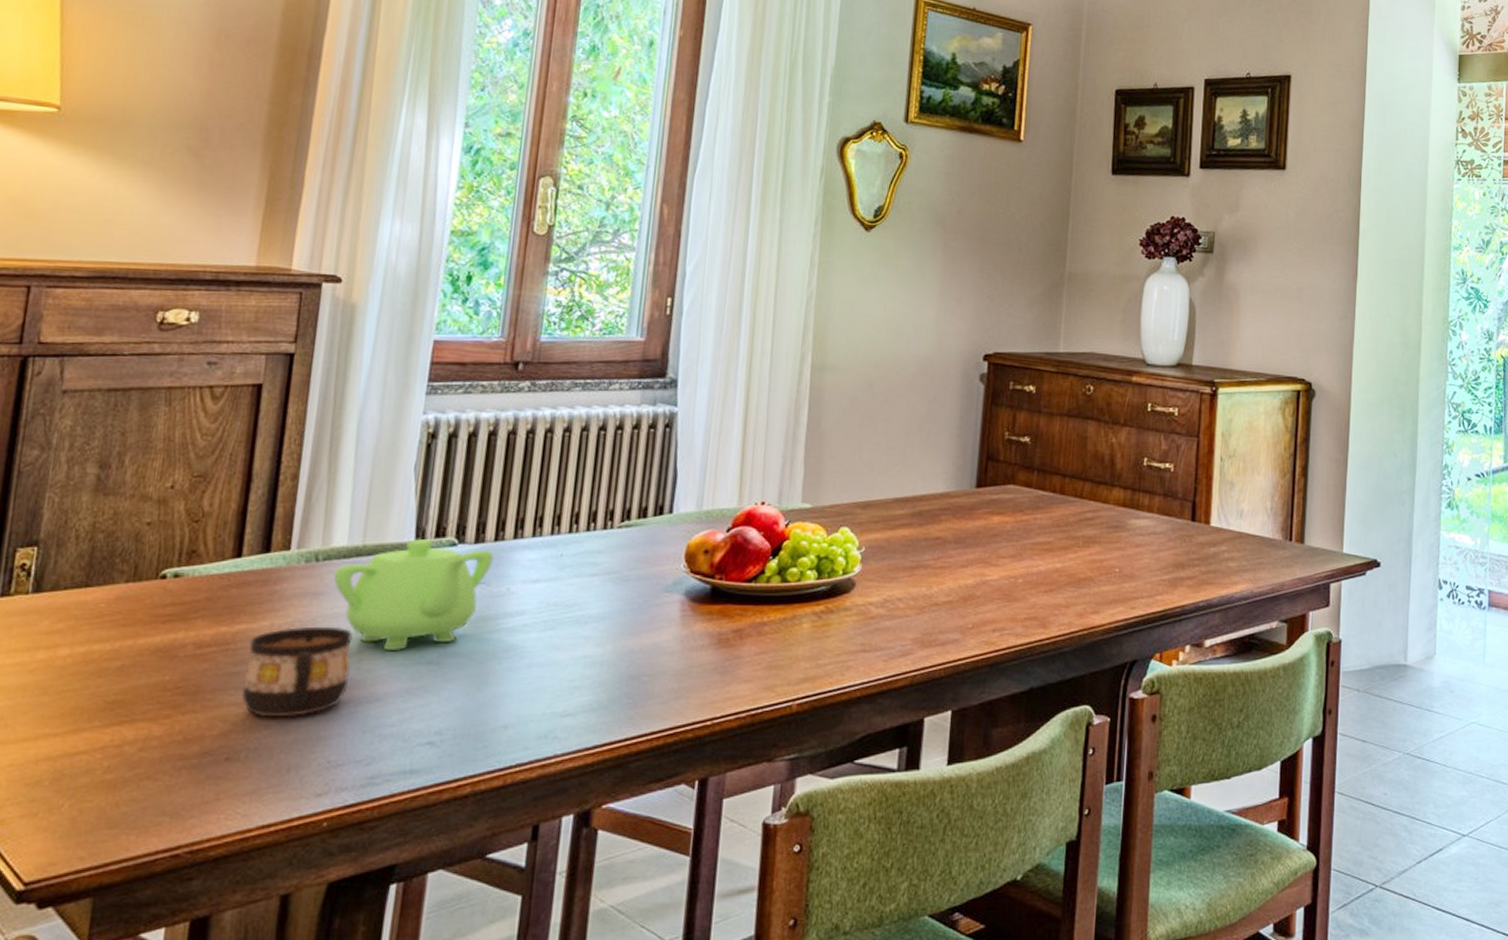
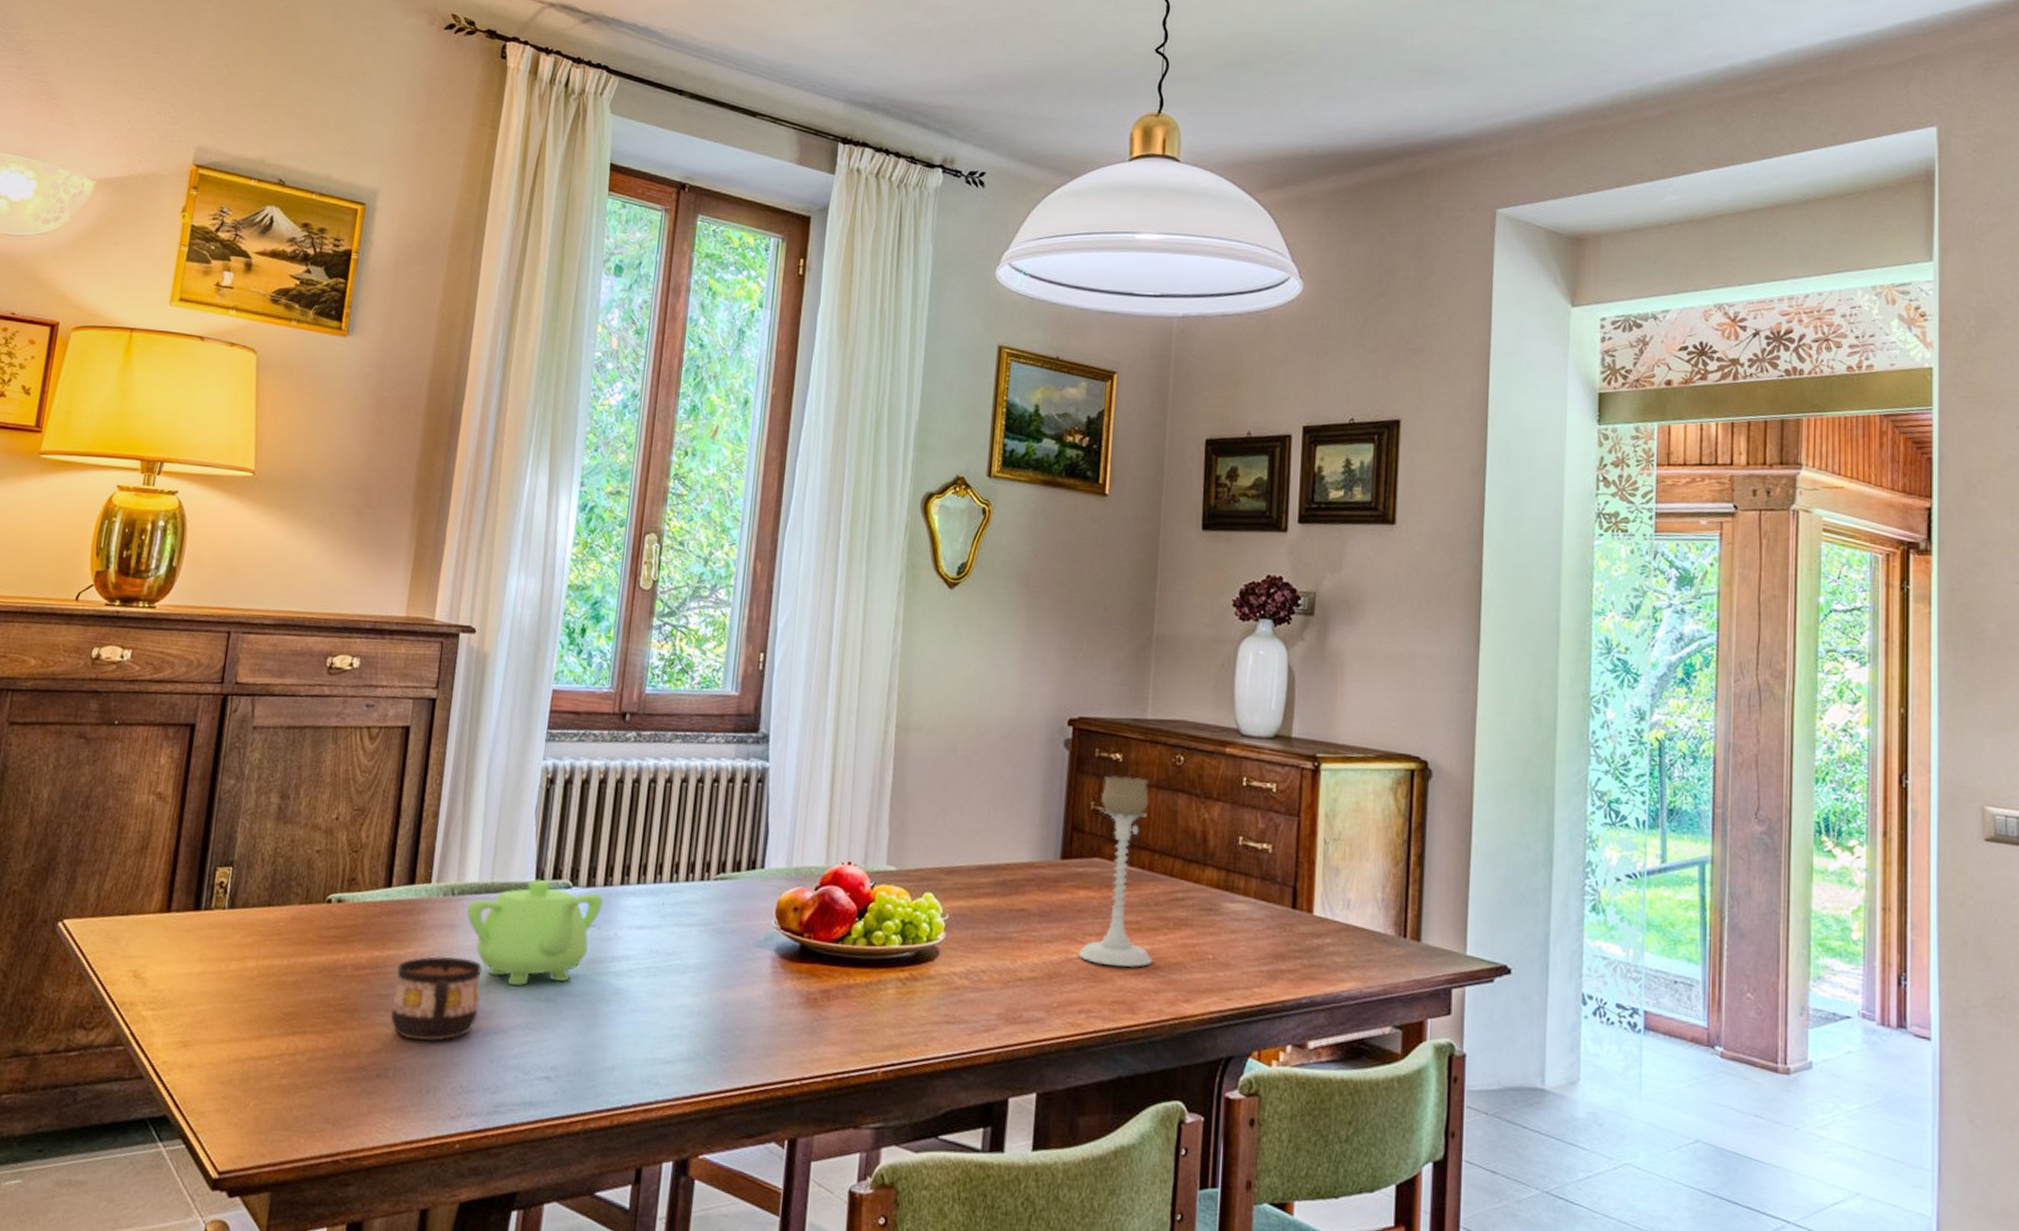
candle holder: none [993,406,1063,585] -> present [1079,775,1152,967]

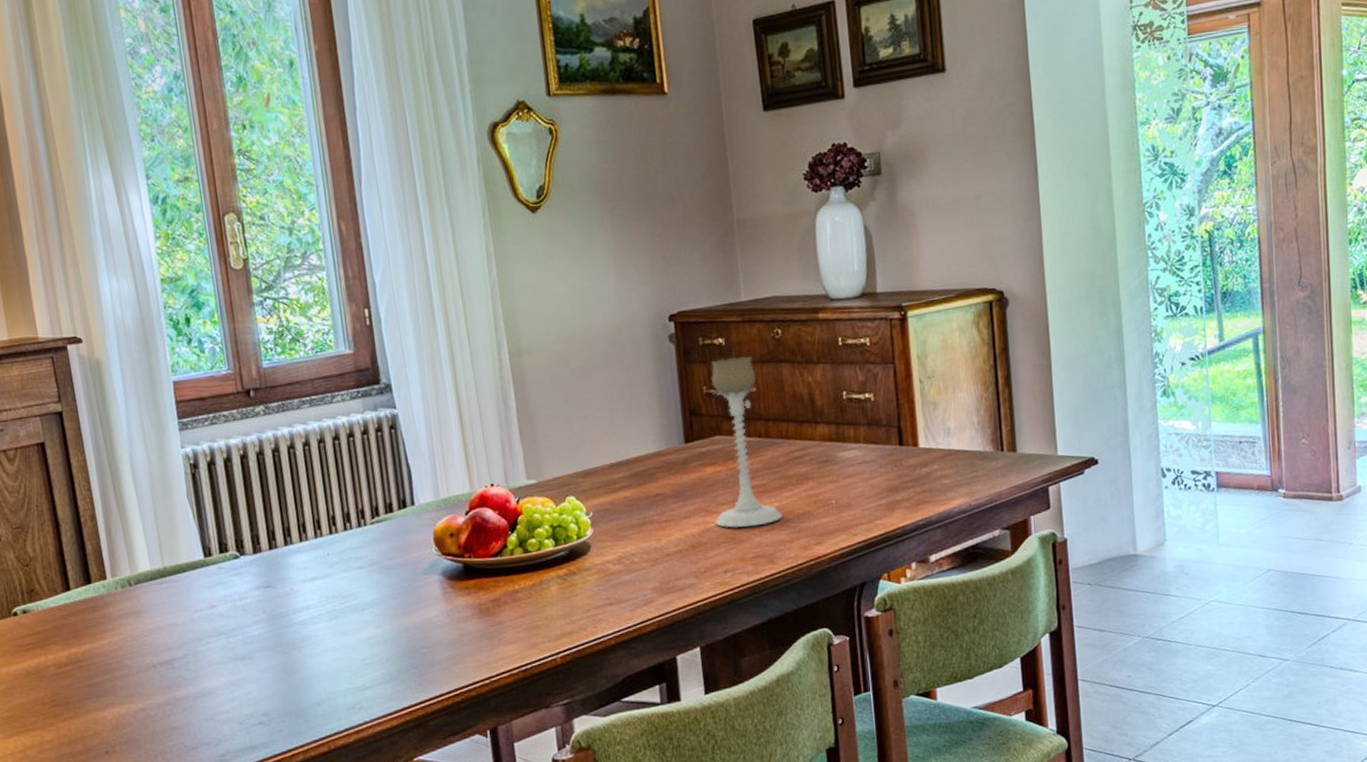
cup: present [390,955,482,1042] -> none [97,637,184,716]
teapot: present [467,878,604,986] -> none [147,554,273,652]

